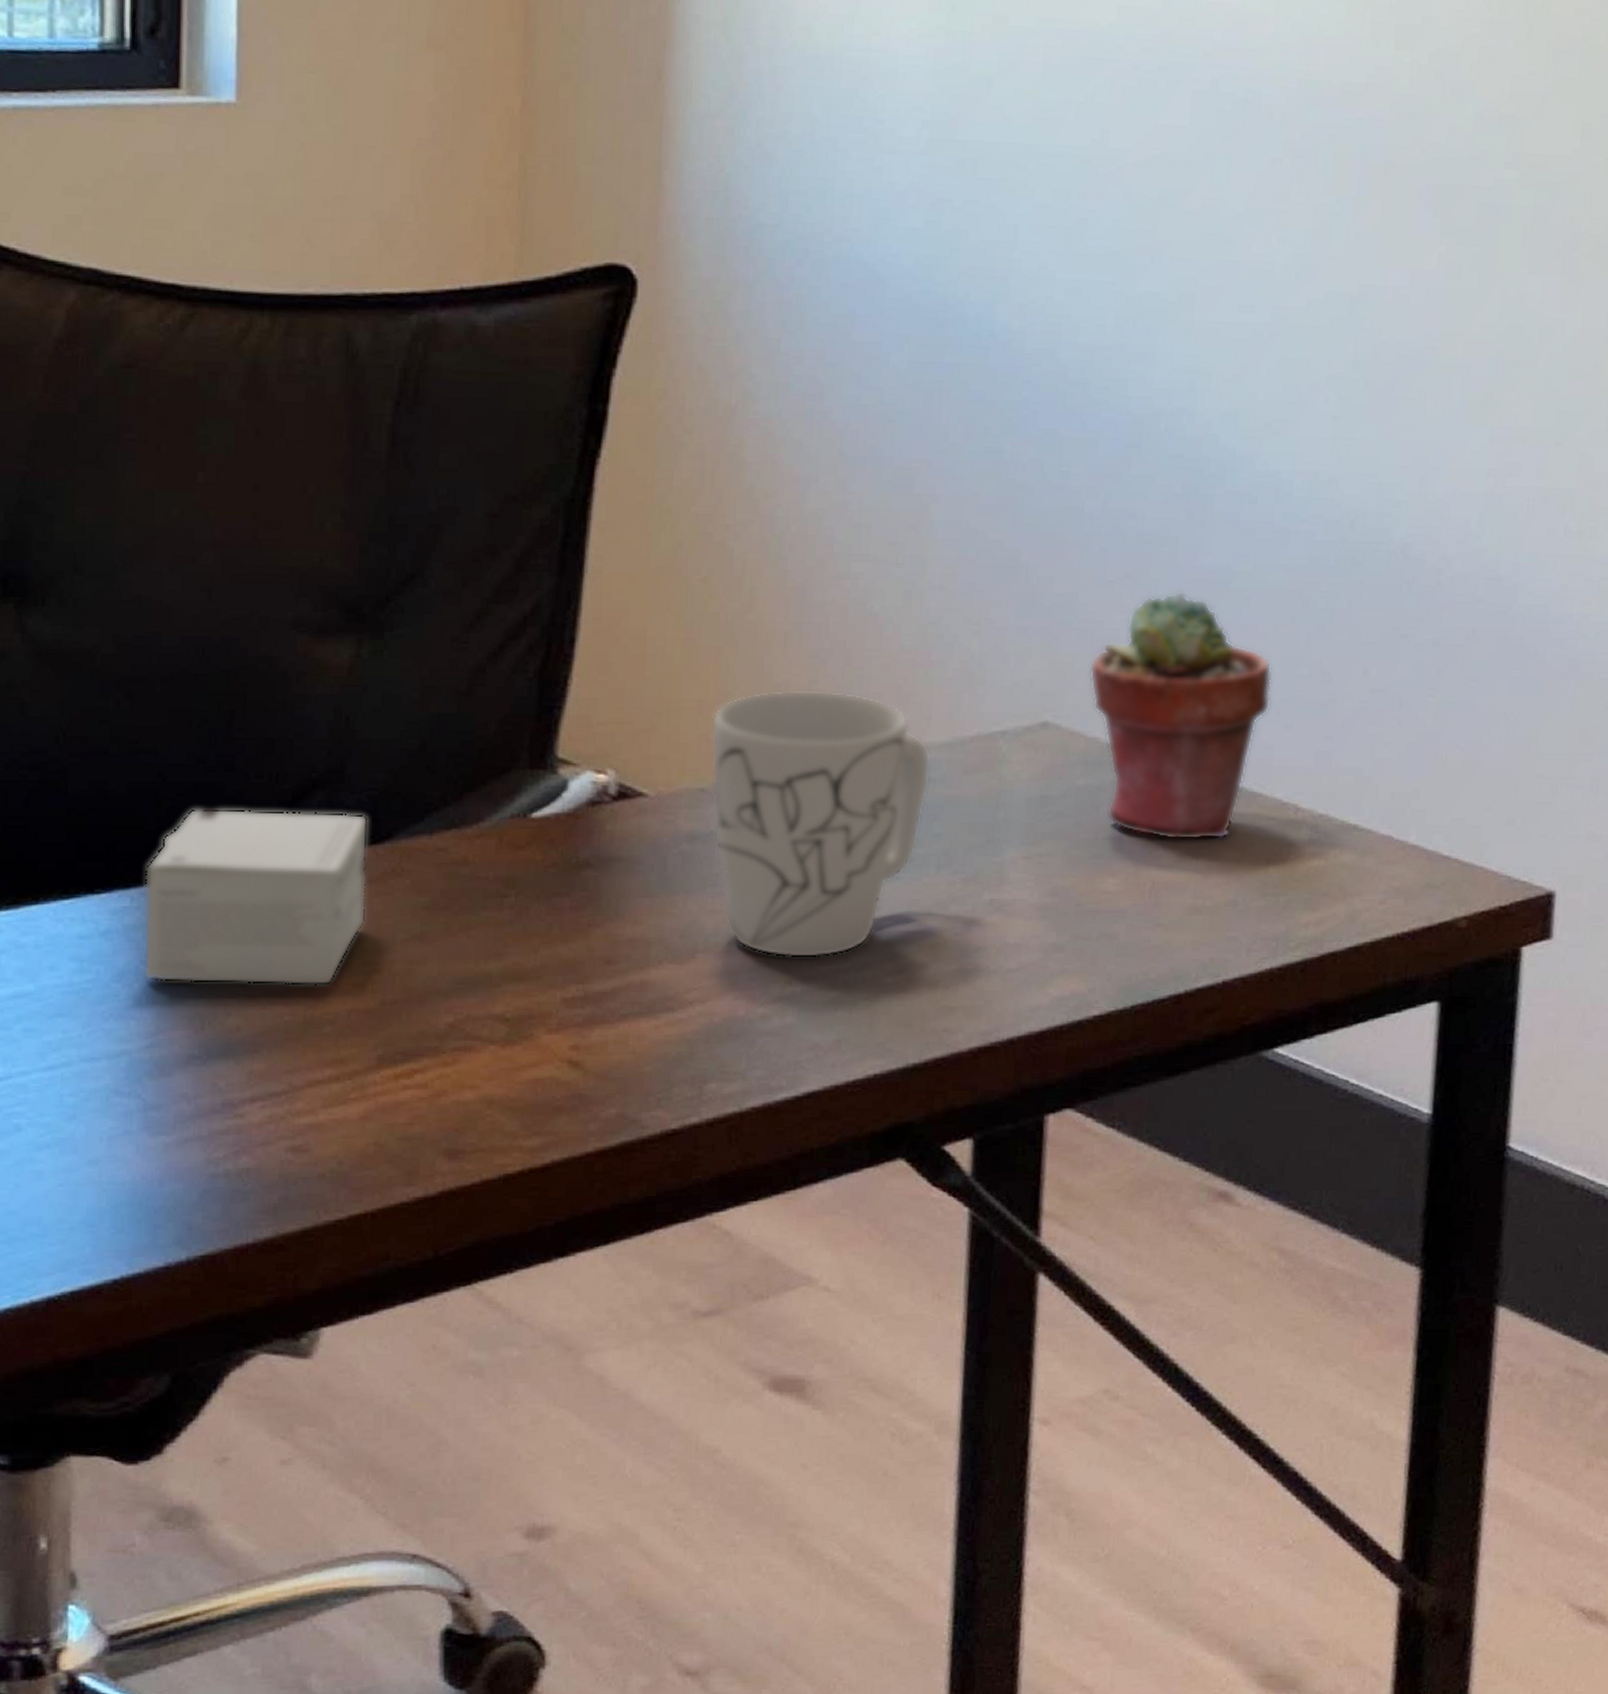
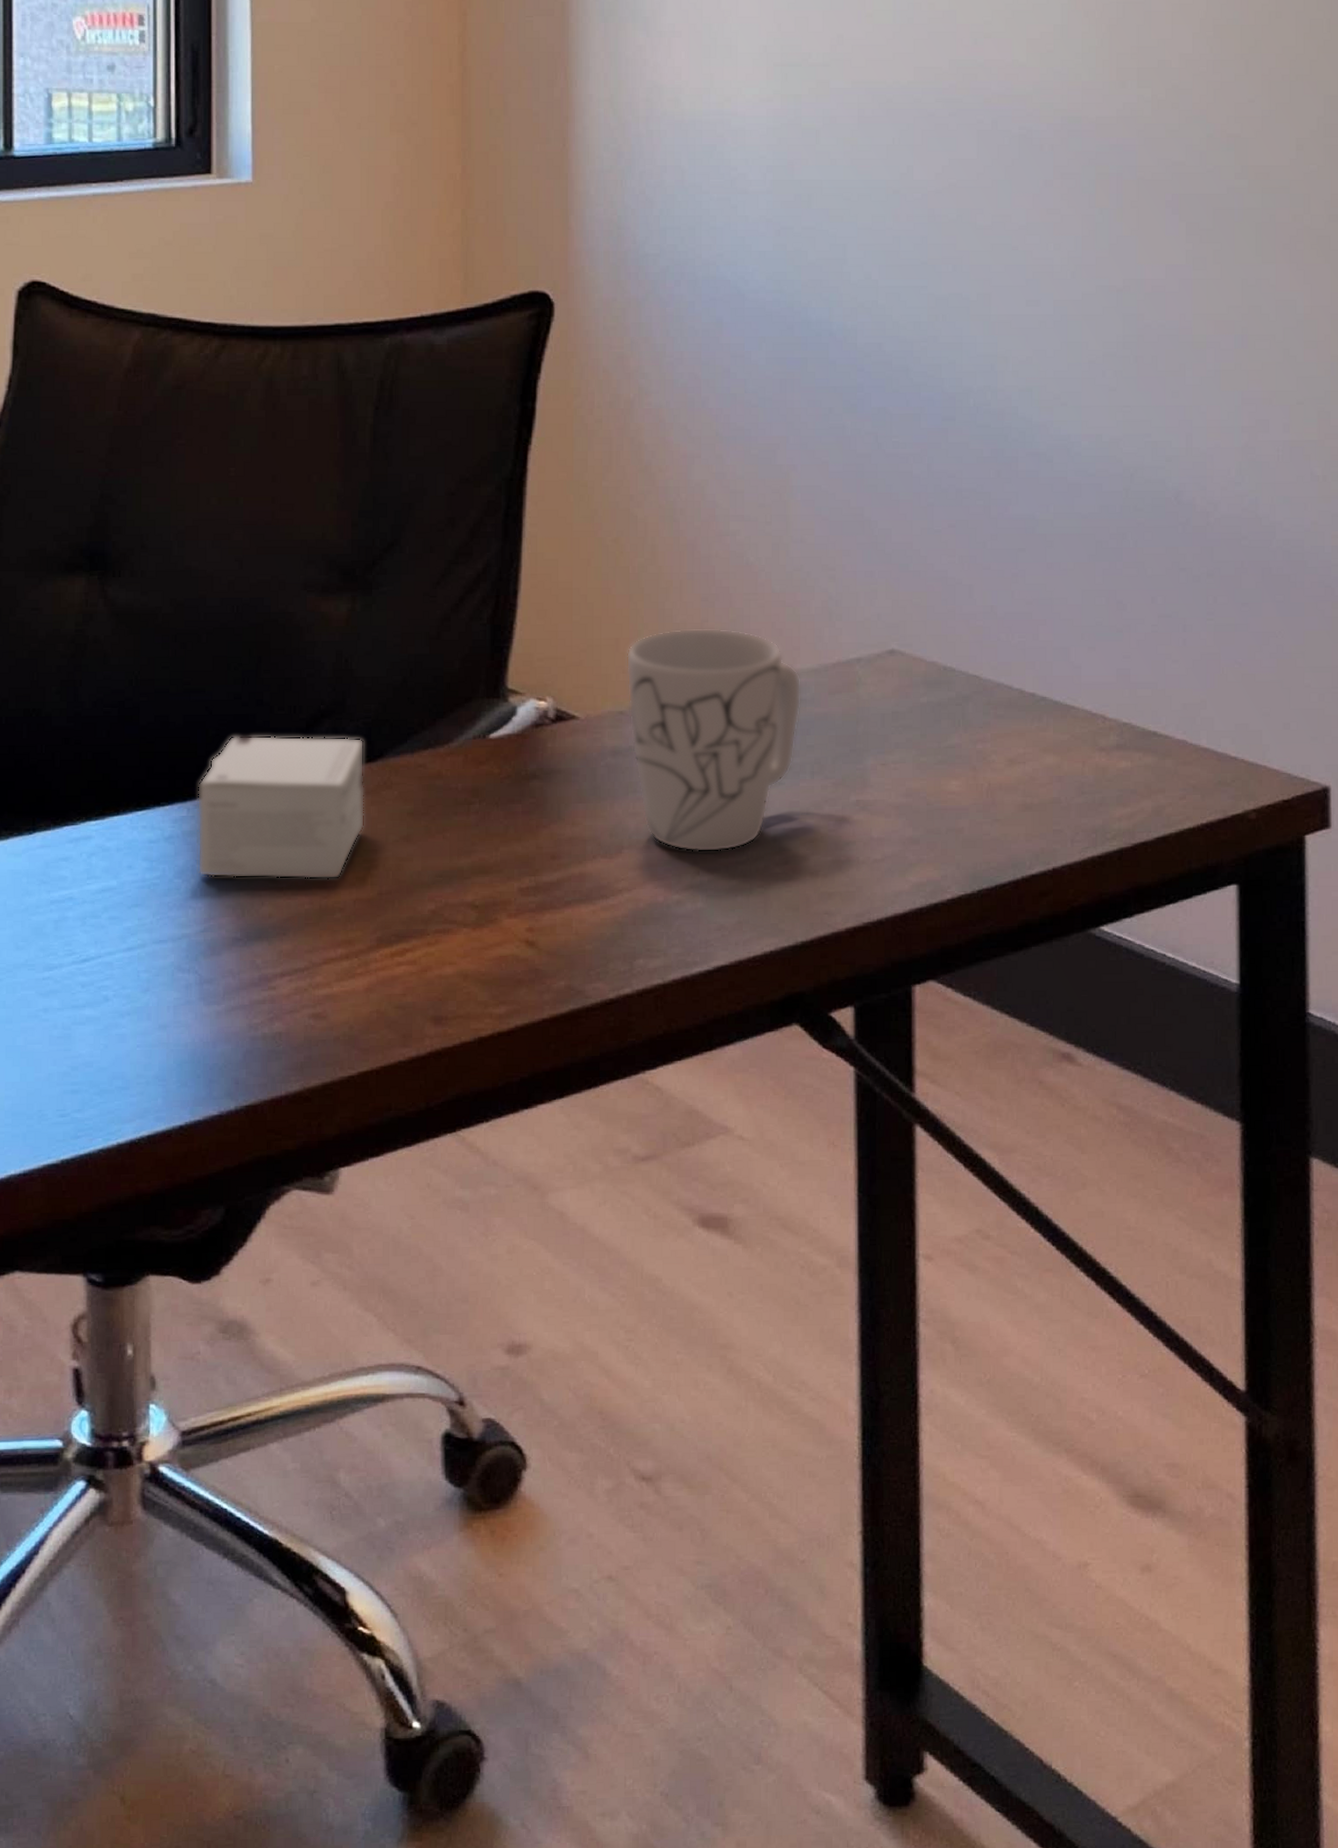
potted succulent: present [1089,591,1272,841] -> none [925,537,1076,748]

